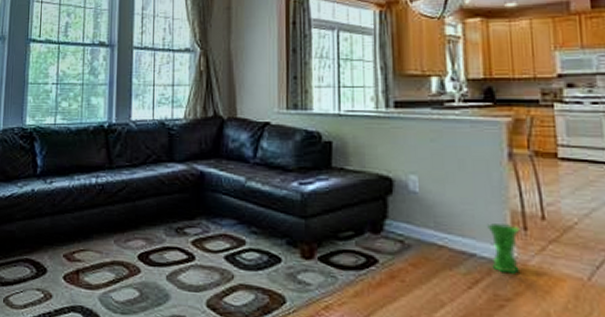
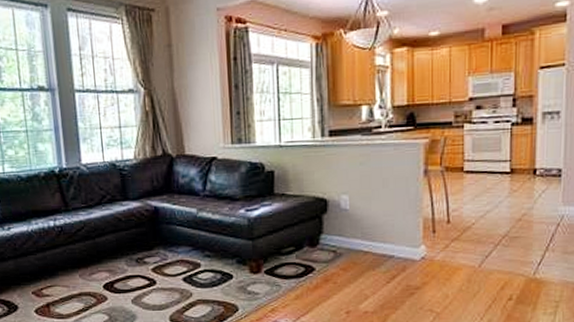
vase: present [487,223,520,274] -> none [404,229,430,268]

